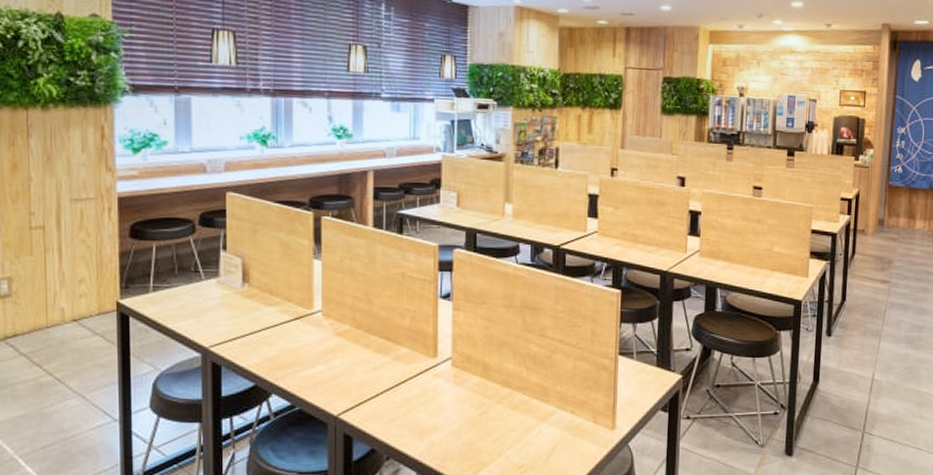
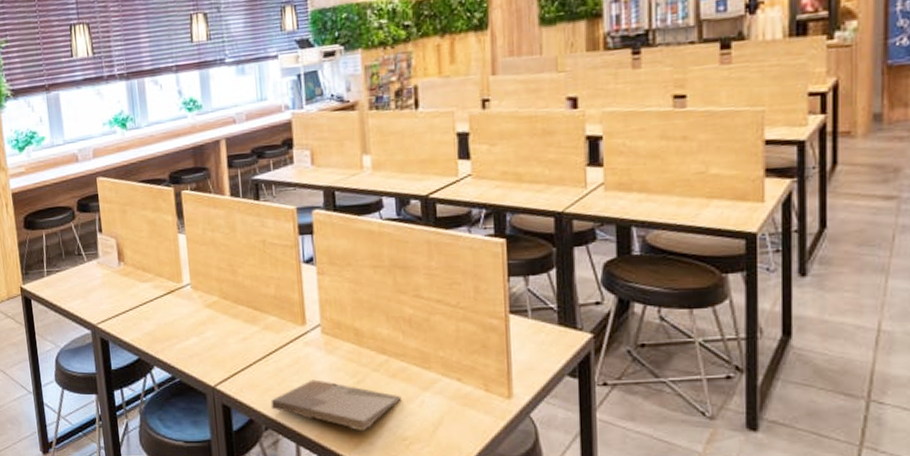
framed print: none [395,410,521,460] -> present [271,379,402,432]

